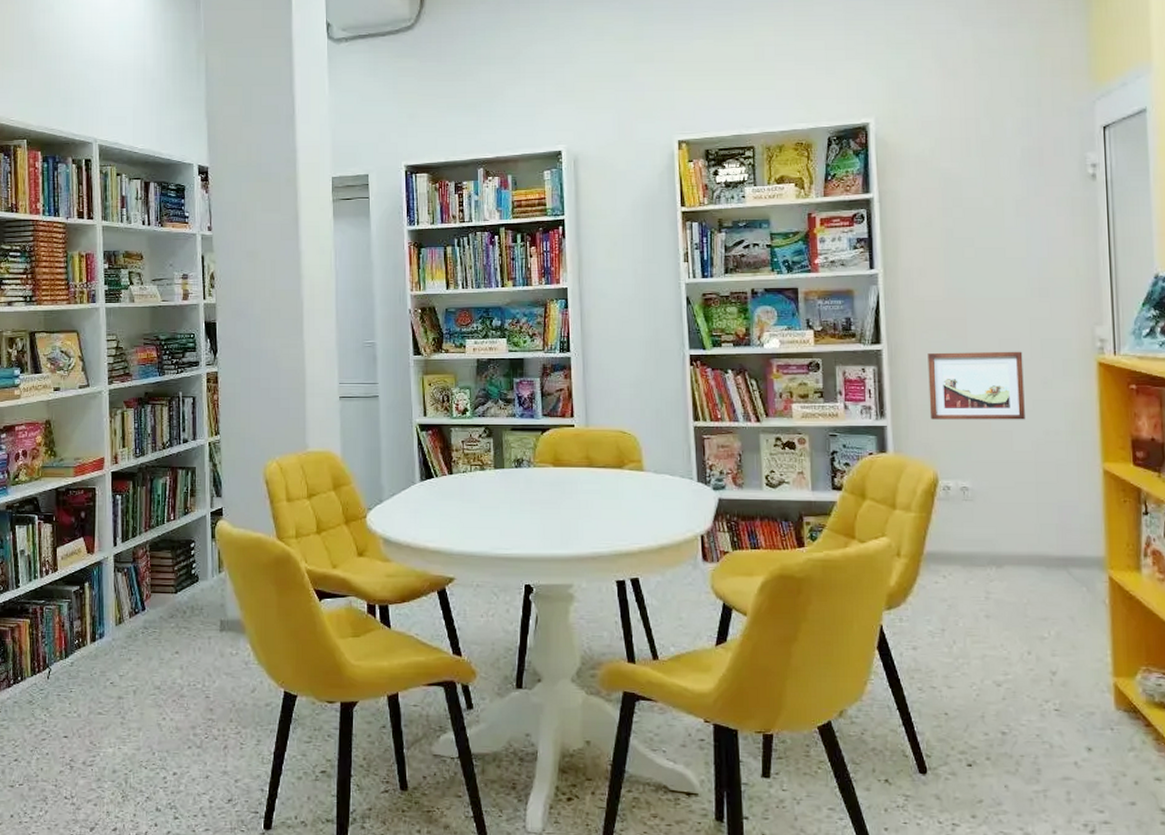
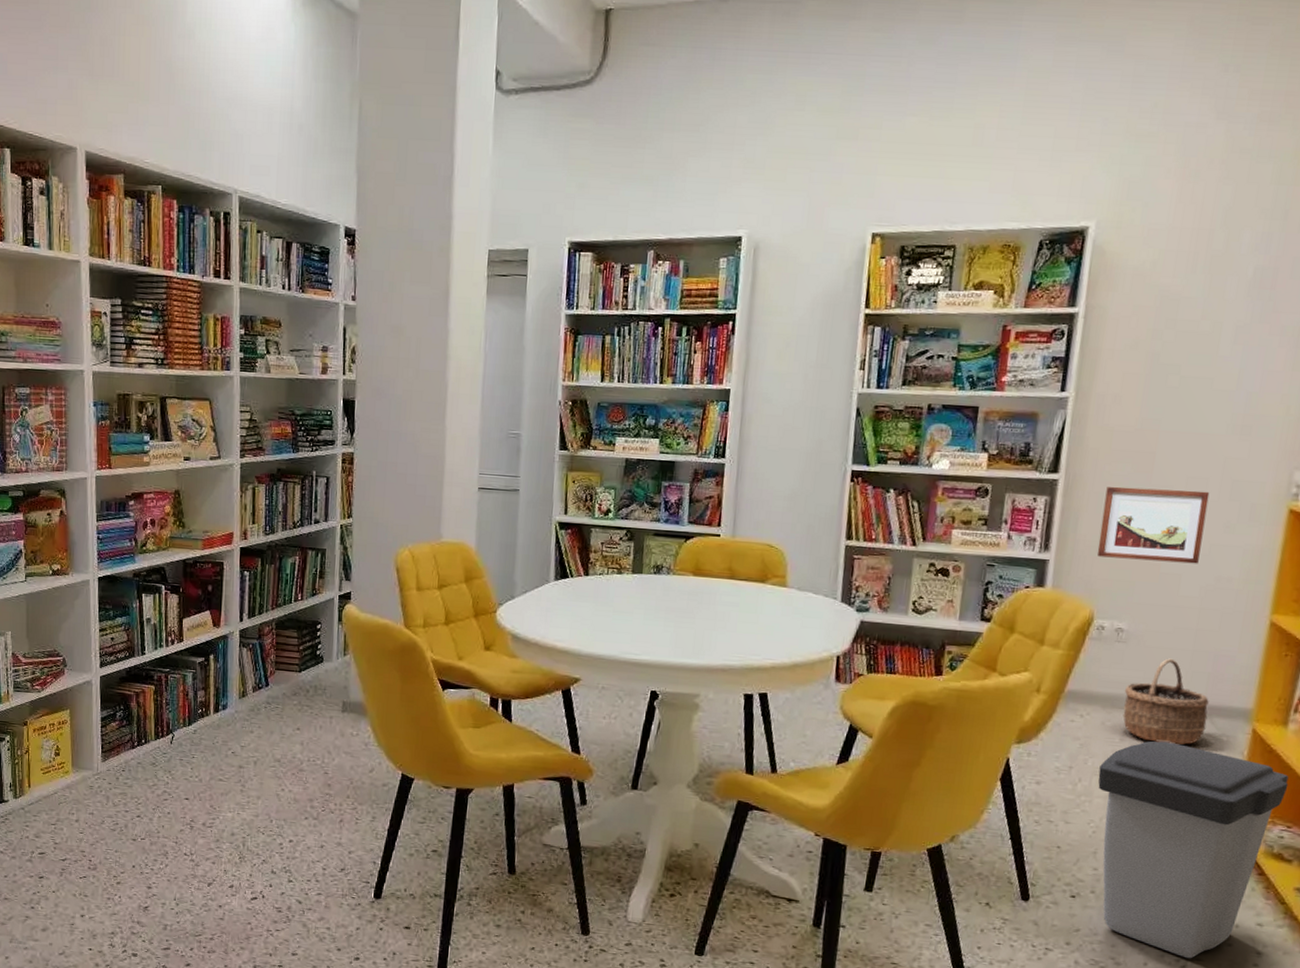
trash can: none [971,596,1155,822] -> present [1098,740,1289,959]
wicker basket: none [980,513,1065,599] -> present [1123,658,1209,745]

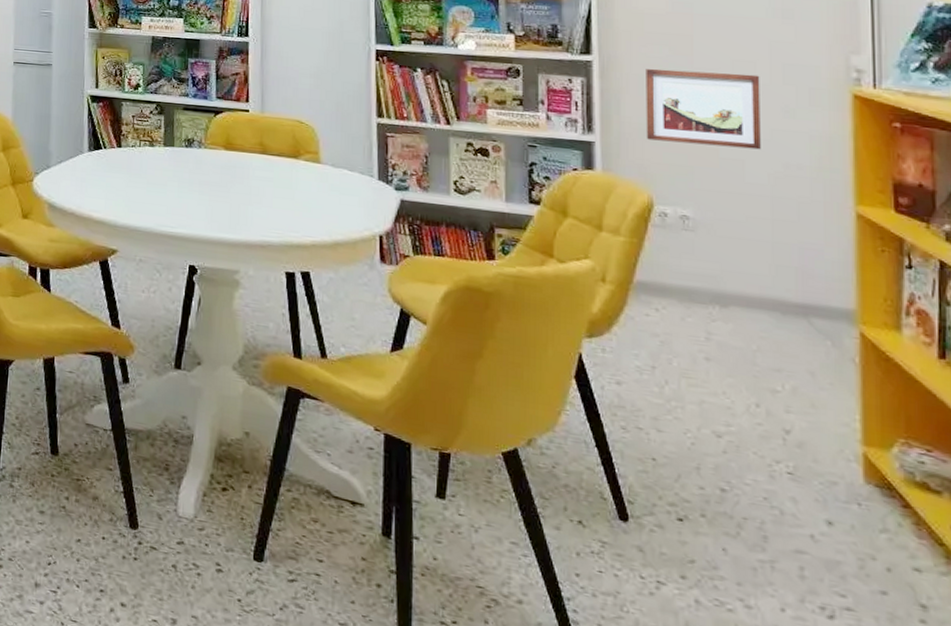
trash can: present [1098,740,1289,959] -> none [687,341,917,608]
wicker basket: present [1123,658,1209,745] -> none [701,250,804,348]

